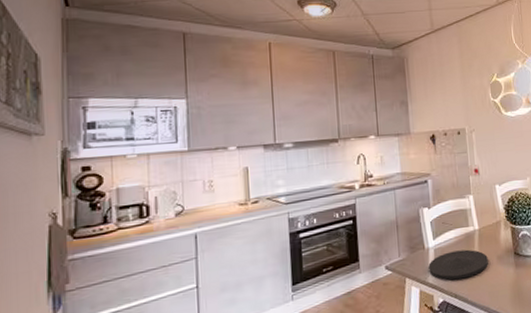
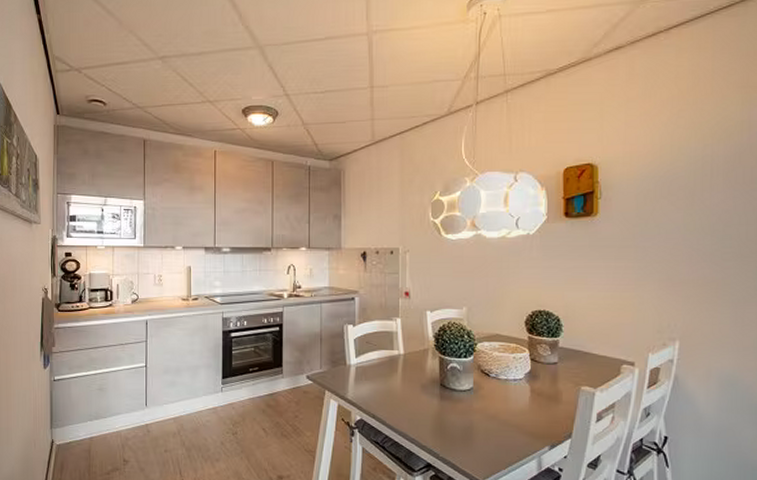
plate: present [428,249,488,281] -> none [349,372,411,401]

